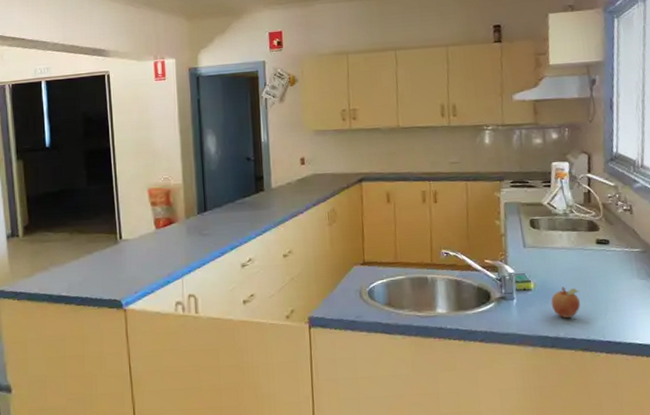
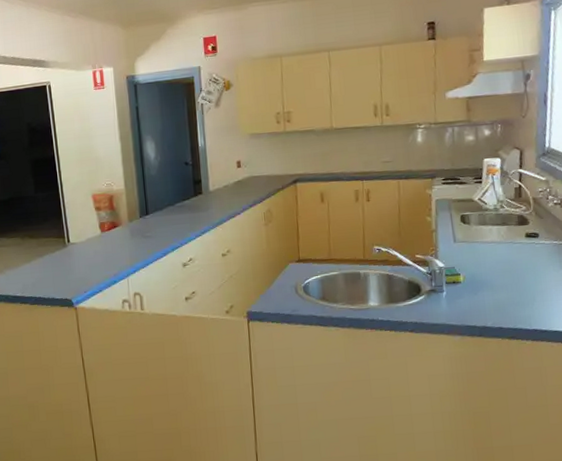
fruit: present [551,287,580,318] -> none [479,279,508,309]

